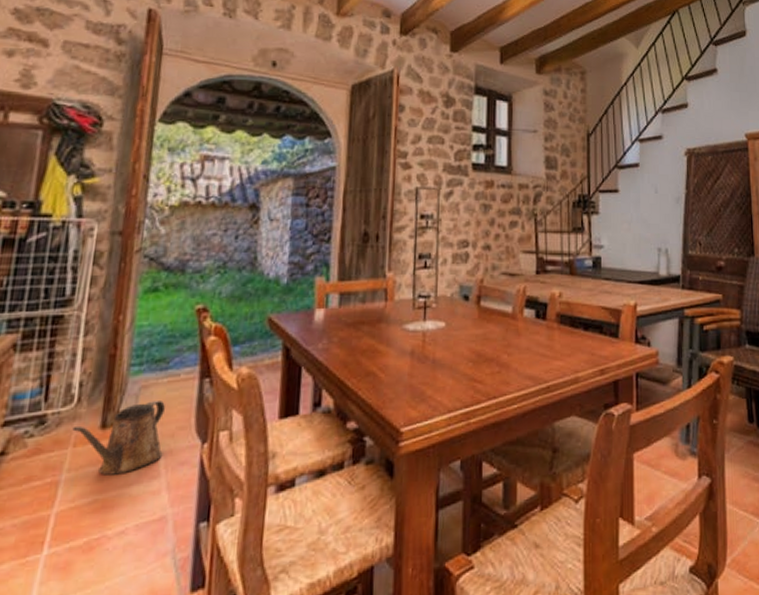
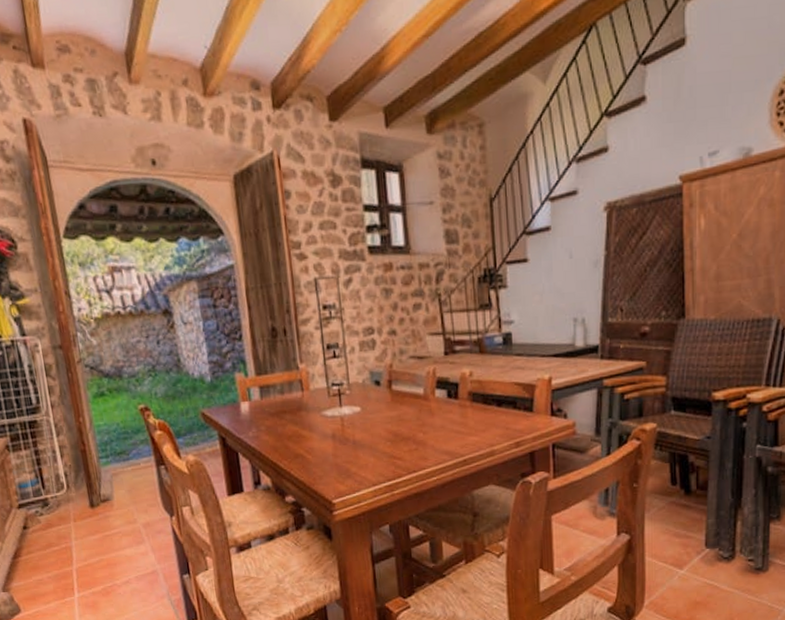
watering can: present [72,401,165,475] -> none [69,485,143,542]

